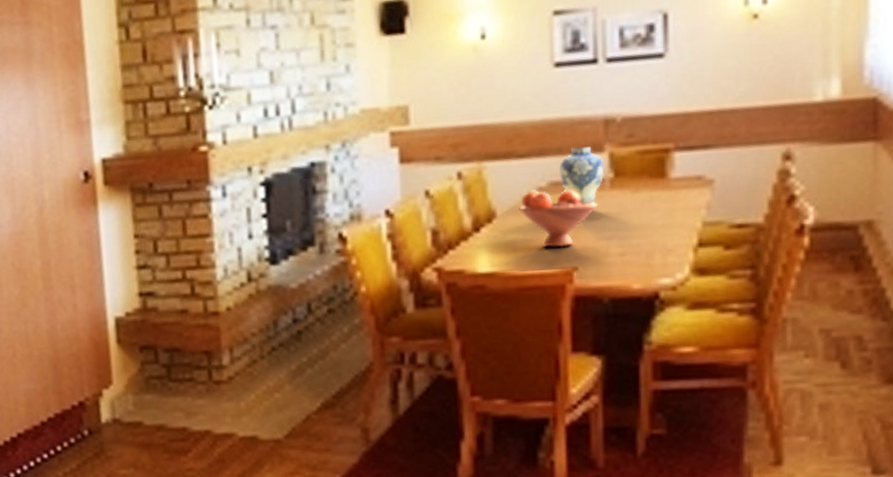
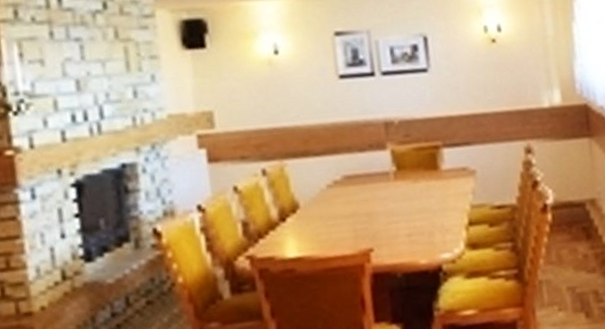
fruit bowl: present [519,190,597,247] -> none [319,182,385,232]
vase: present [558,146,605,204] -> none [350,145,388,193]

